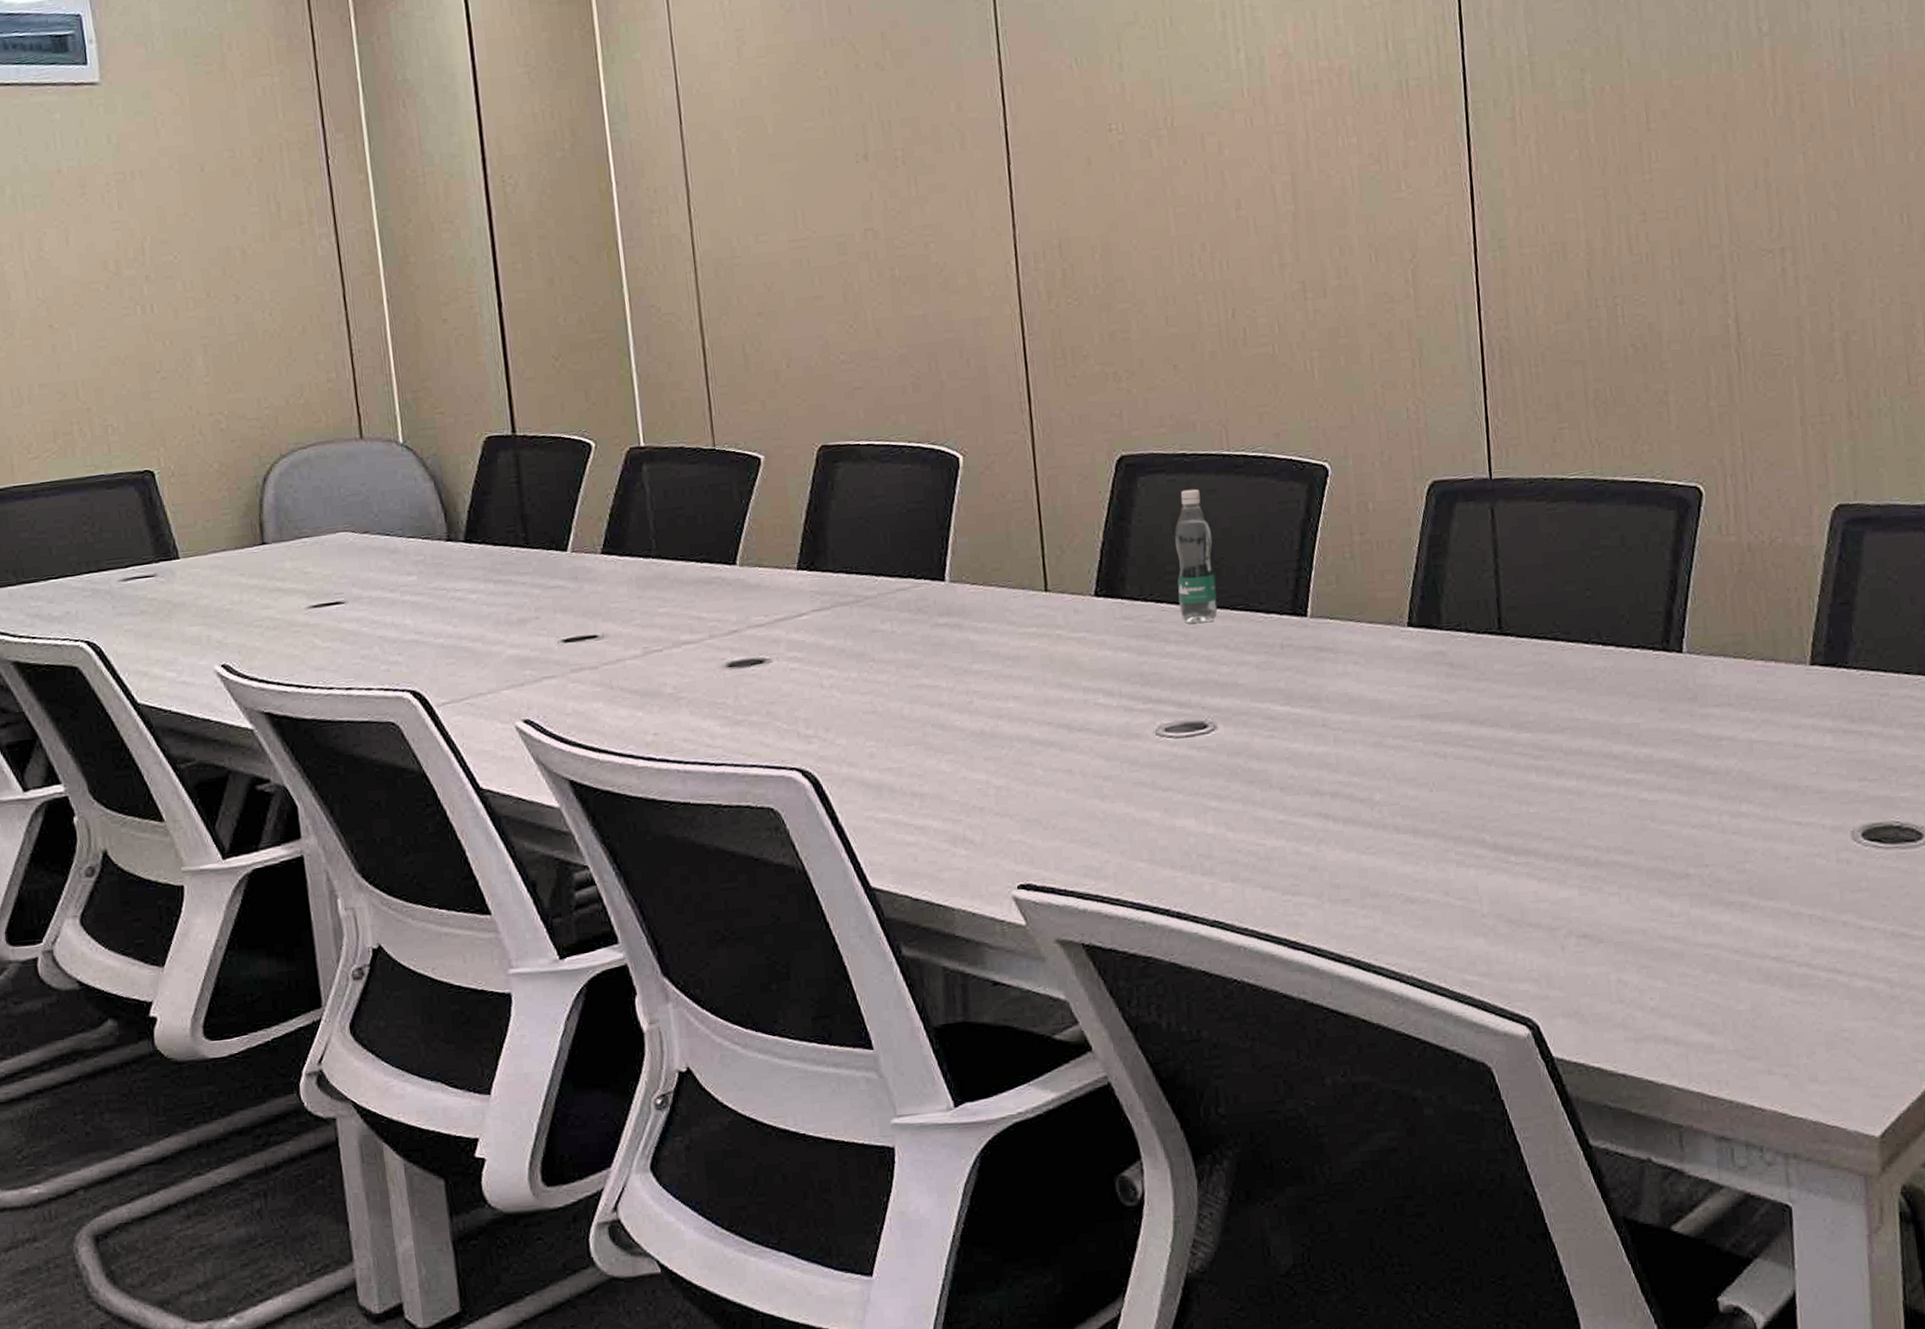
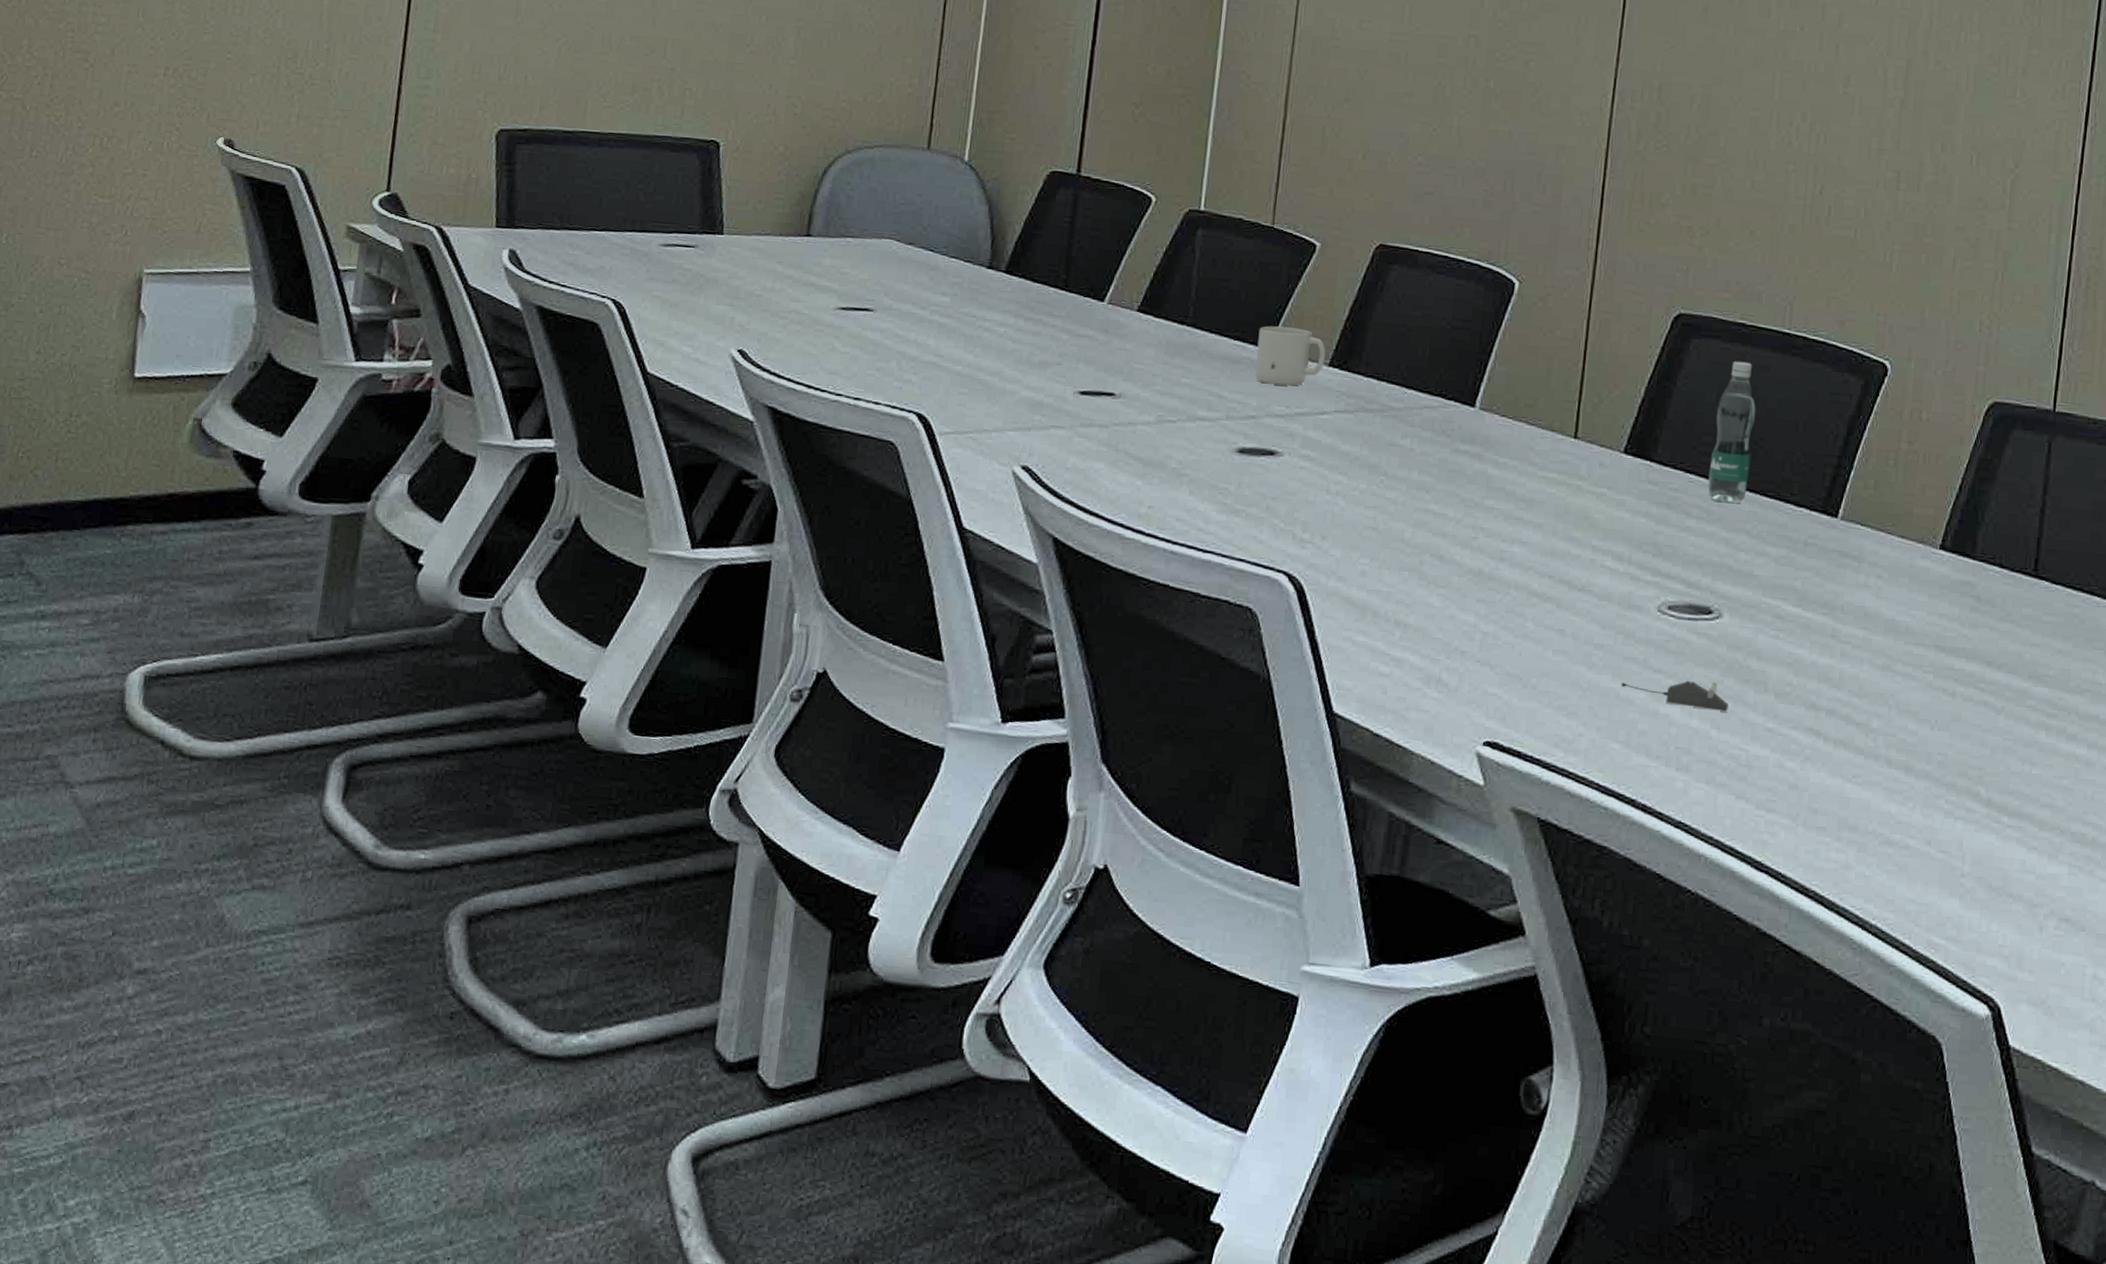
mug: none [722,539,793,598] -> present [1255,325,1327,386]
computer mouse: none [1135,788,1239,817] -> present [1621,680,1729,712]

